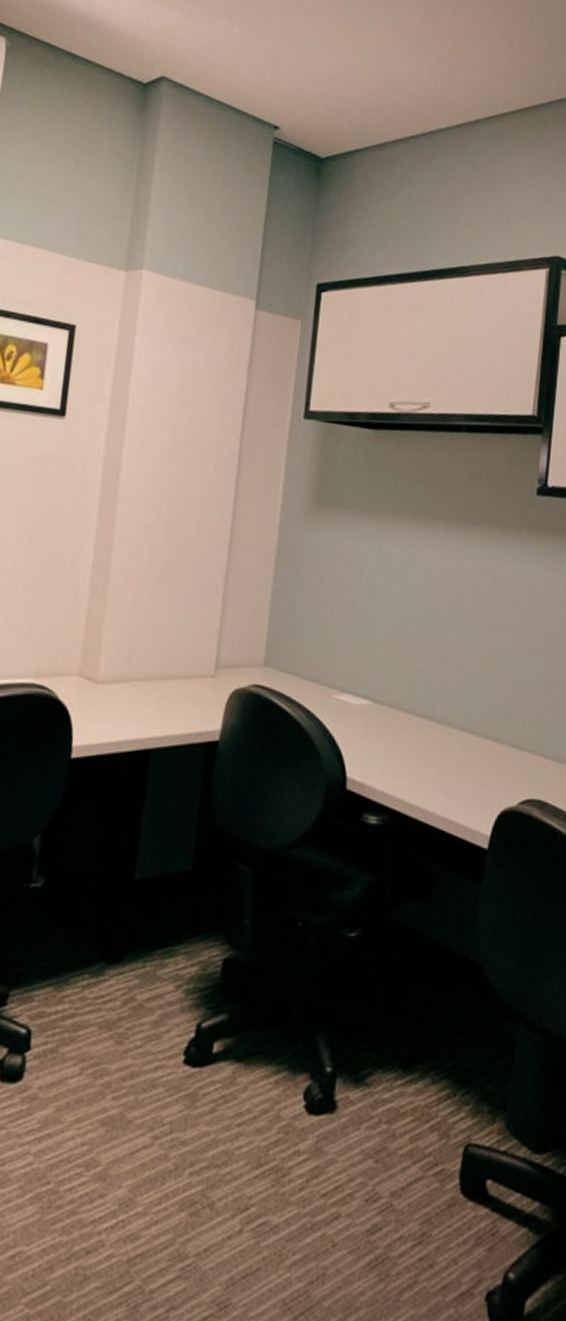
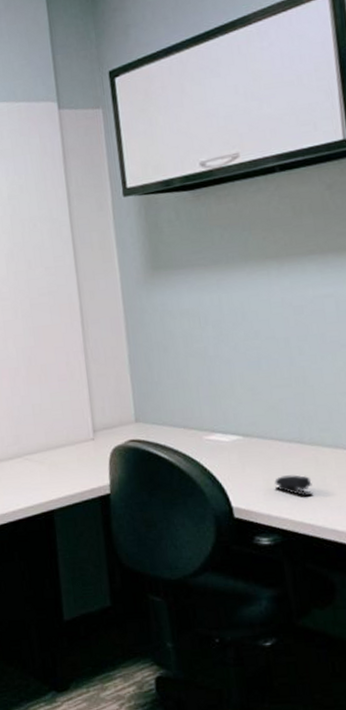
stapler: none [395,751,433,777] -> present [274,475,313,496]

